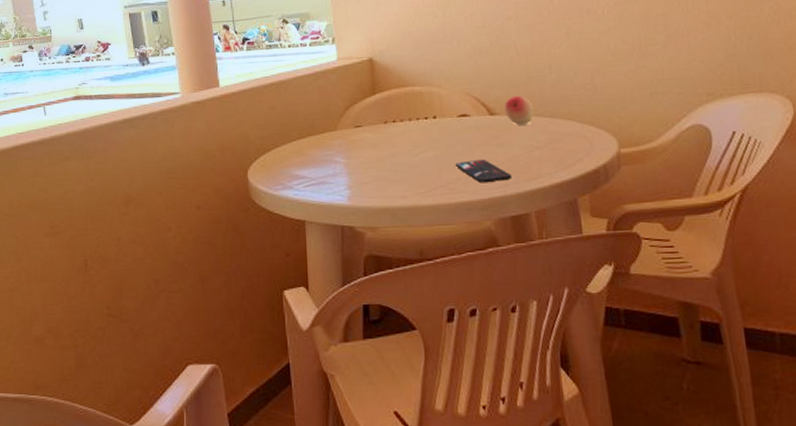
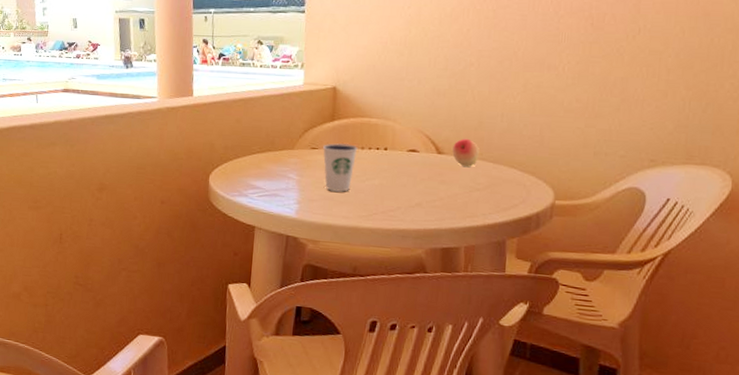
dixie cup: none [368,116,405,170] -> present [323,142,358,192]
smartphone: present [455,160,512,183] -> none [397,192,449,215]

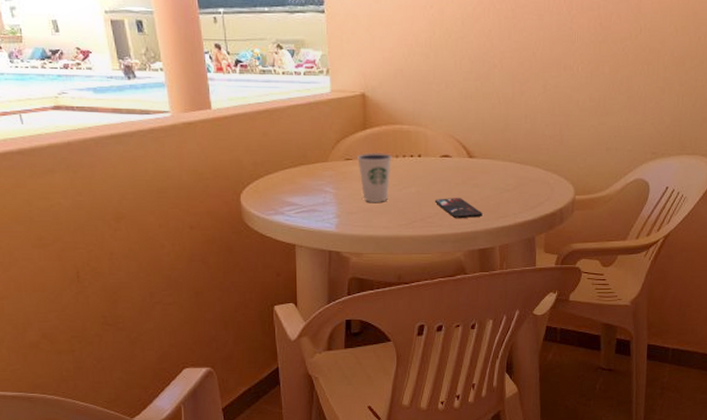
smartphone: none [397,192,449,215] -> present [434,198,483,219]
fruit: present [452,138,480,167] -> none [482,141,507,169]

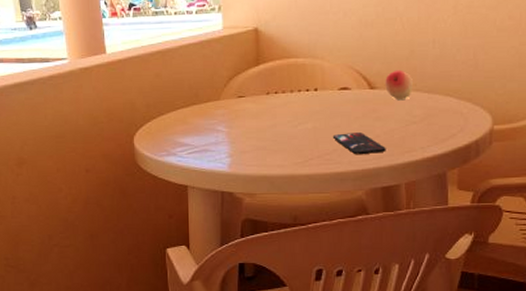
dixie cup: present [357,152,393,202] -> none [250,87,287,140]
fruit: none [482,141,507,169] -> present [385,69,413,100]

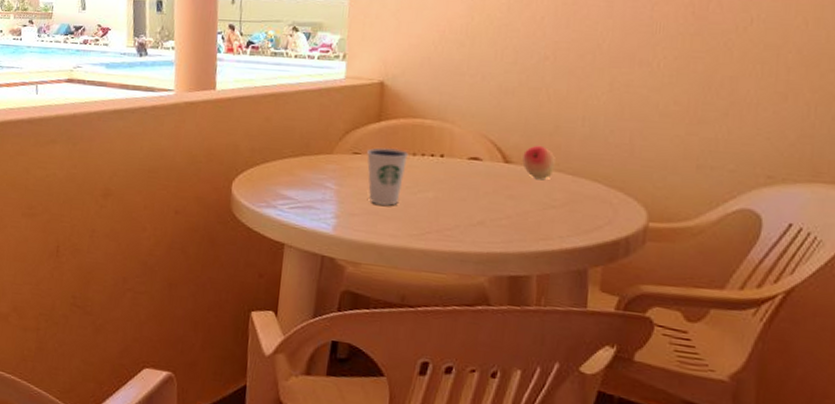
dixie cup: none [250,87,287,140] -> present [367,147,409,206]
smartphone: present [332,132,386,155] -> none [456,208,518,236]

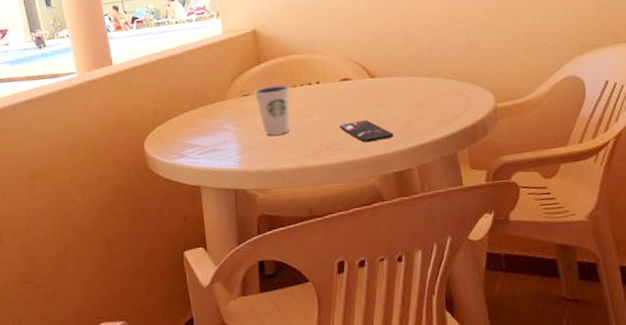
smartphone: none [456,208,518,236] -> present [339,120,394,143]
fruit: present [522,145,556,179] -> none [384,57,412,86]

